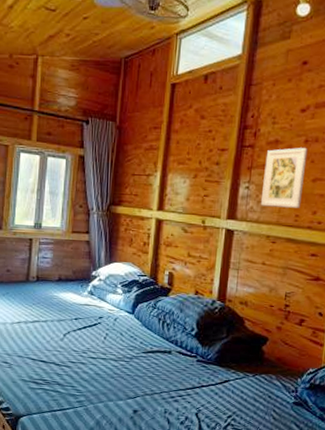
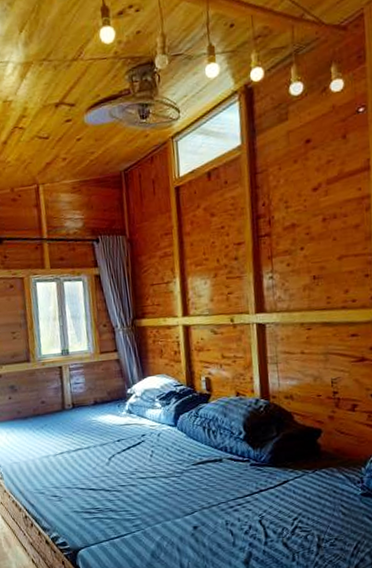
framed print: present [260,148,308,208] -> none [285,226,331,294]

